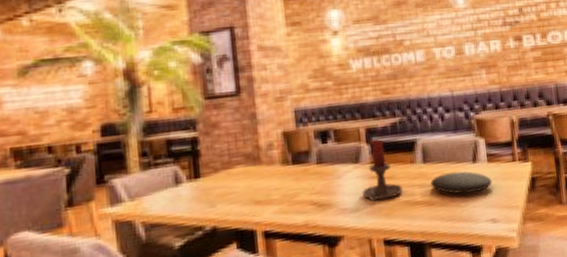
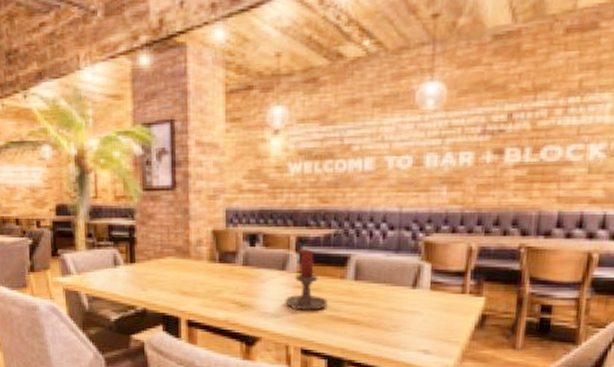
plate: present [430,171,492,194] -> none [359,295,432,319]

